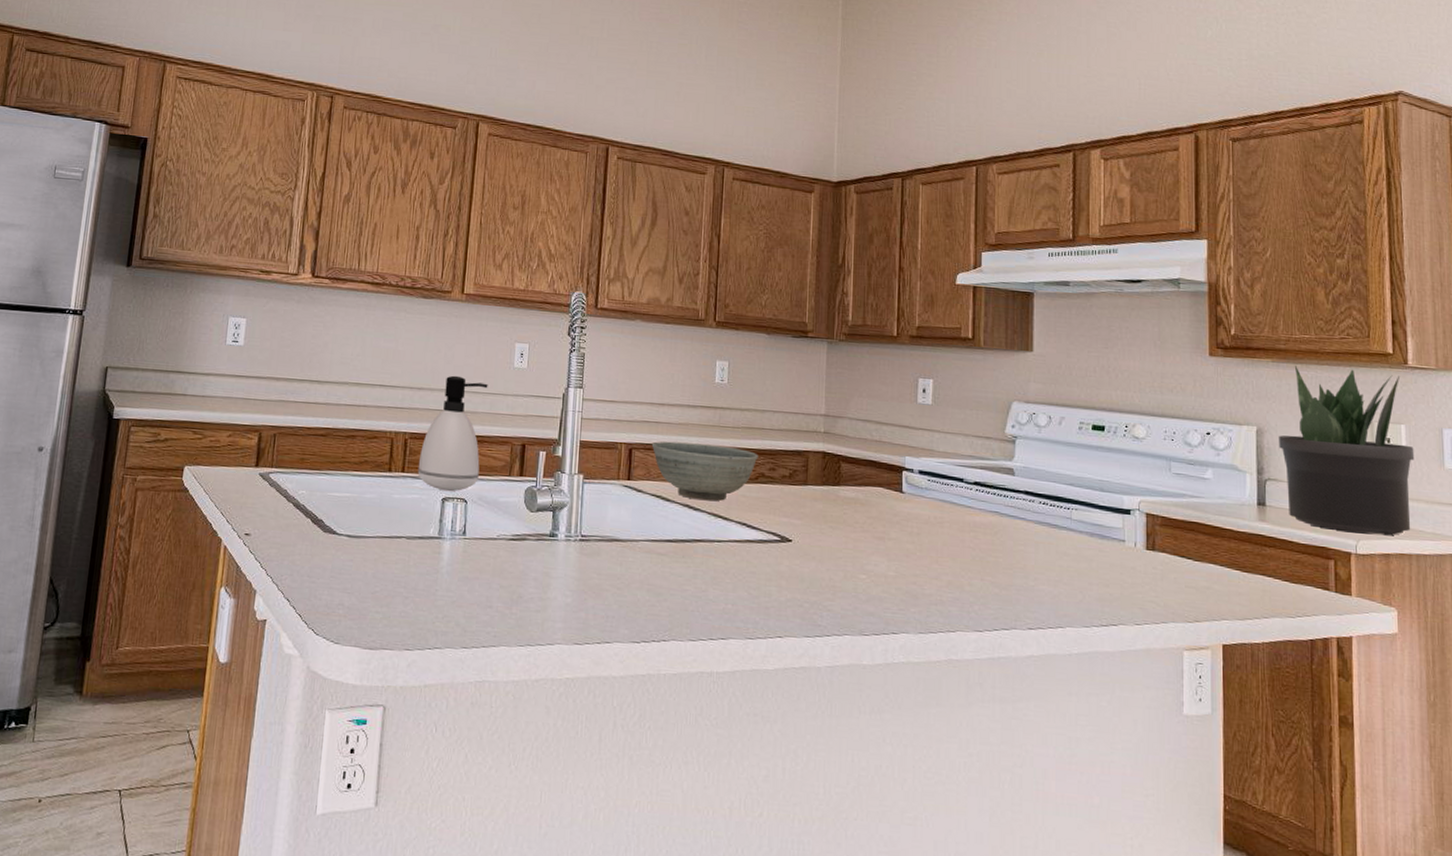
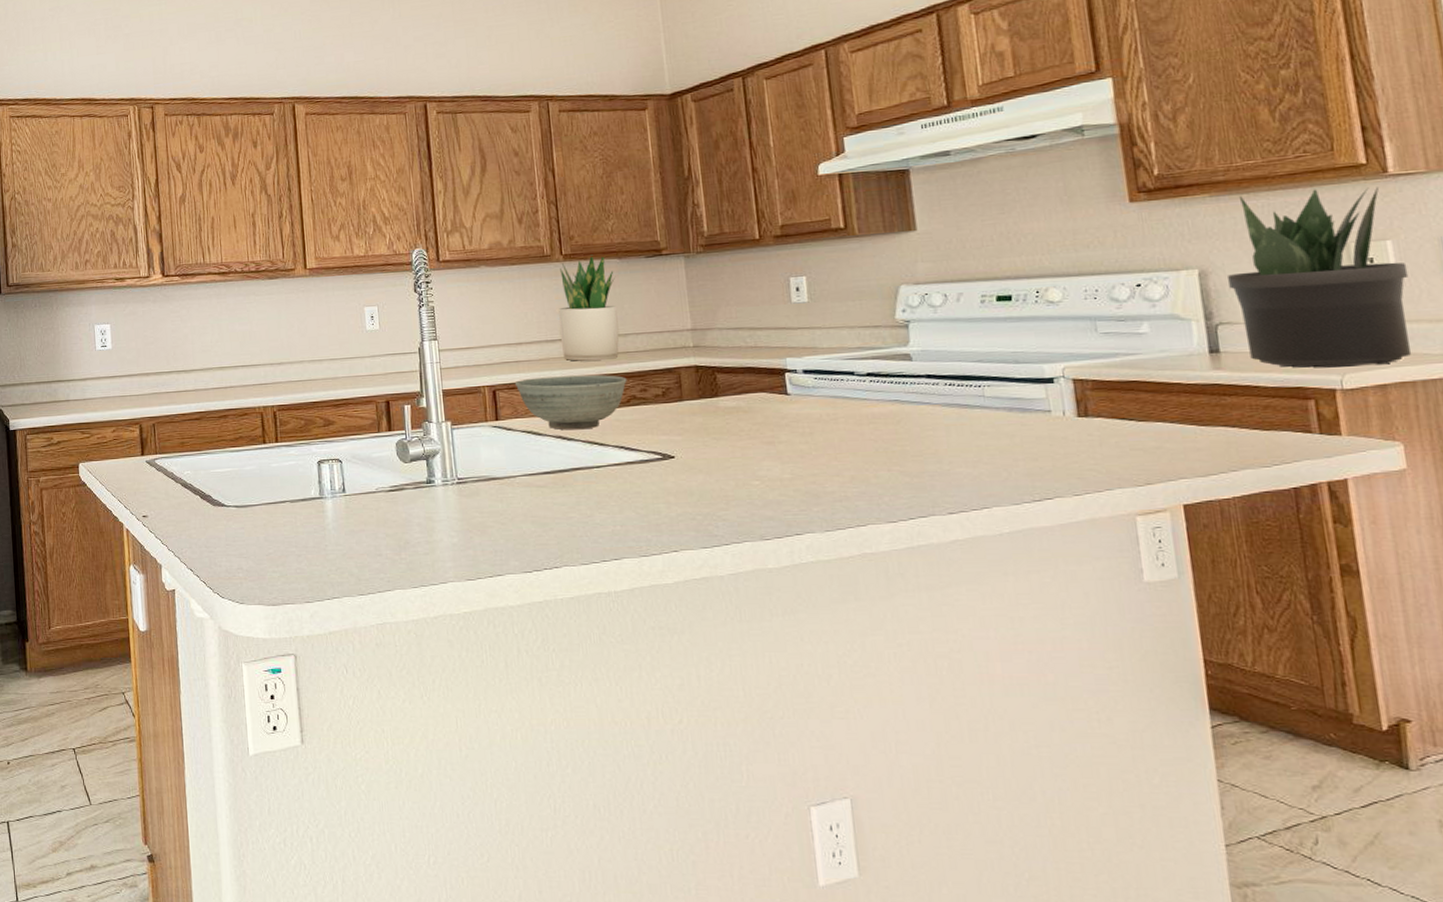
soap dispenser: present [417,375,488,492] -> none [289,346,349,455]
planter: none [701,326,763,435] -> present [558,254,619,362]

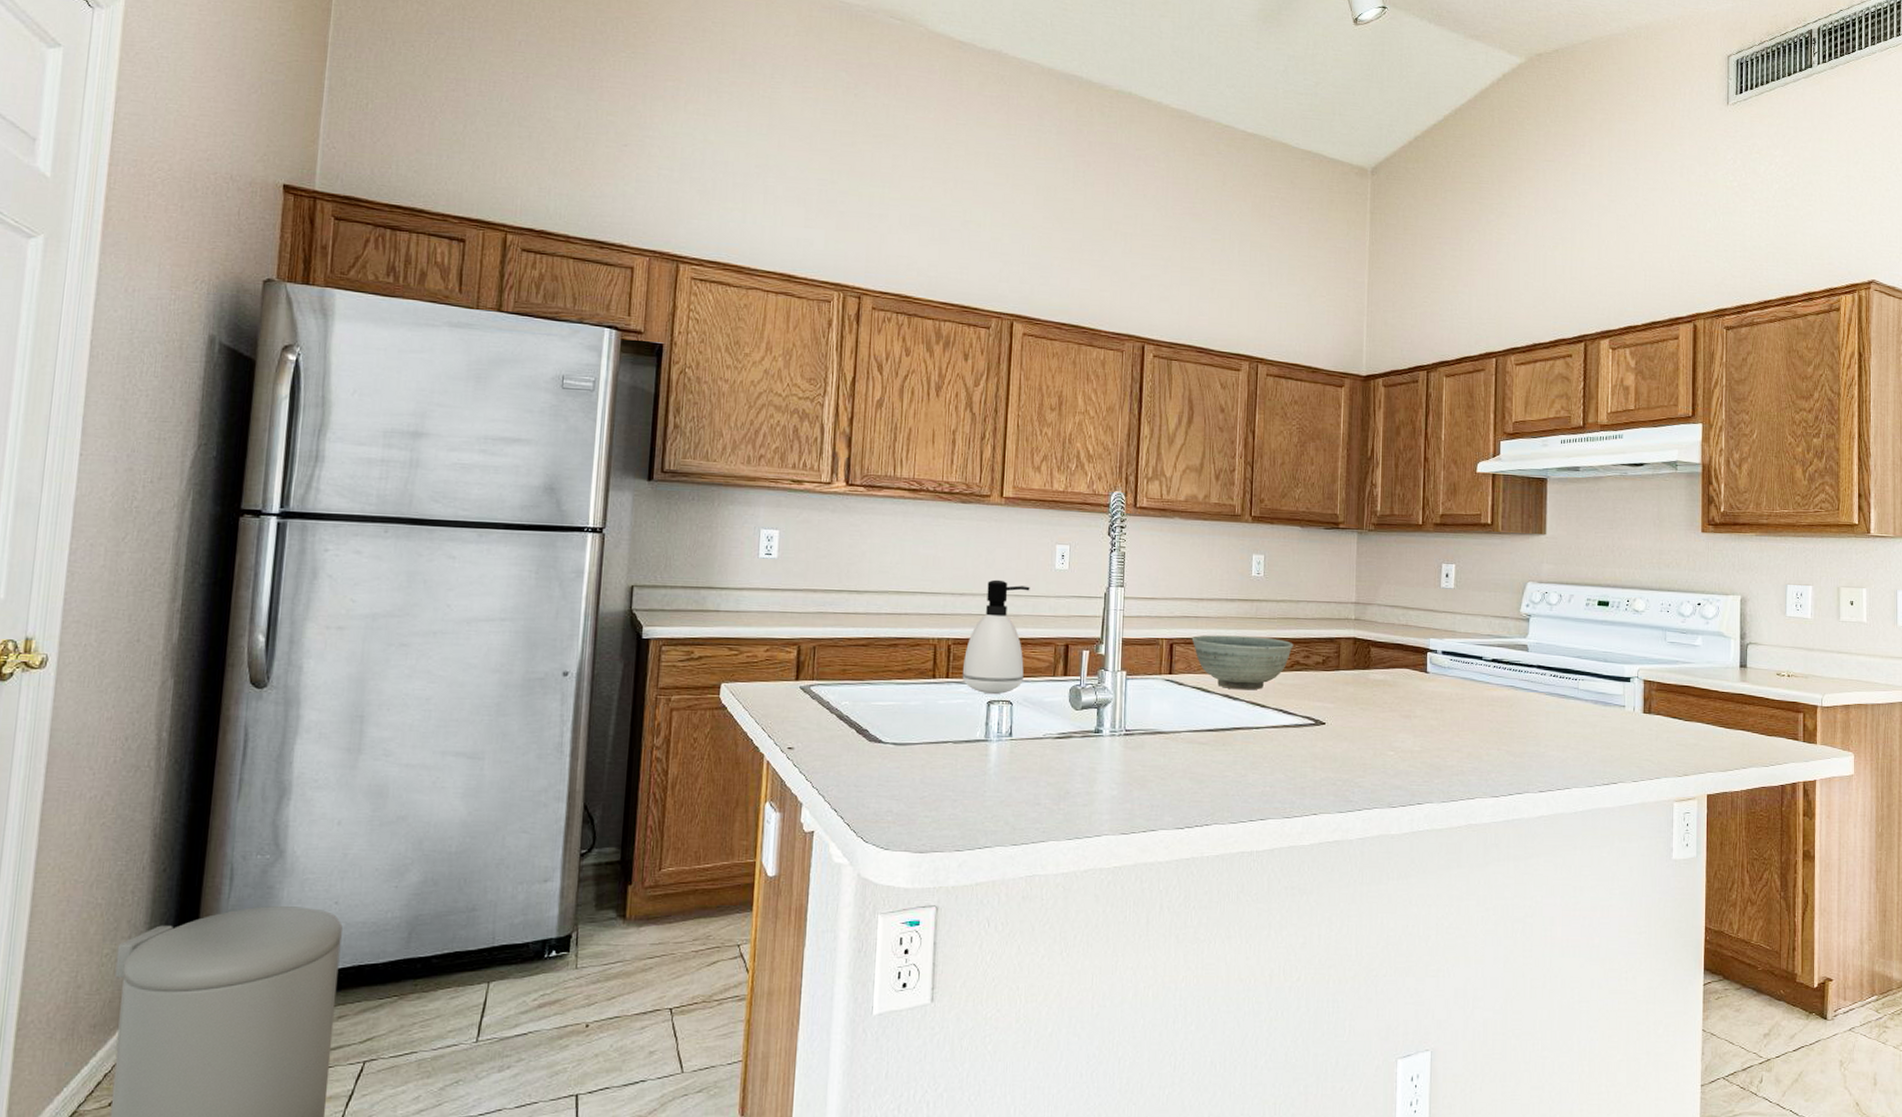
soap dispenser: none [289,346,349,455] -> present [962,579,1030,695]
planter: present [558,254,619,362] -> none [1239,519,1297,625]
planter: present [1228,187,1412,368] -> none [1760,538,1873,689]

